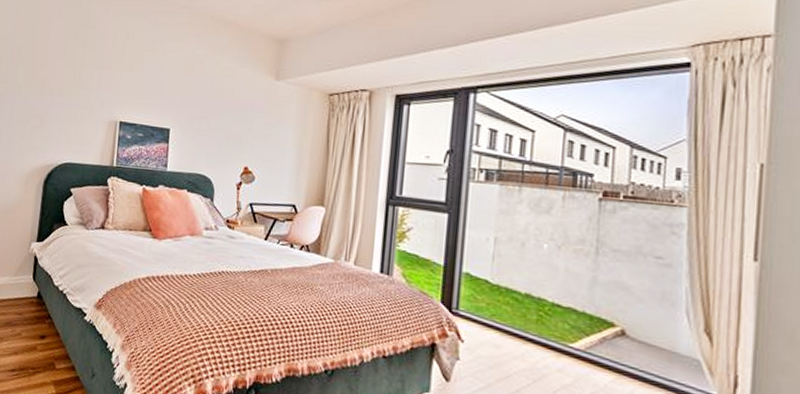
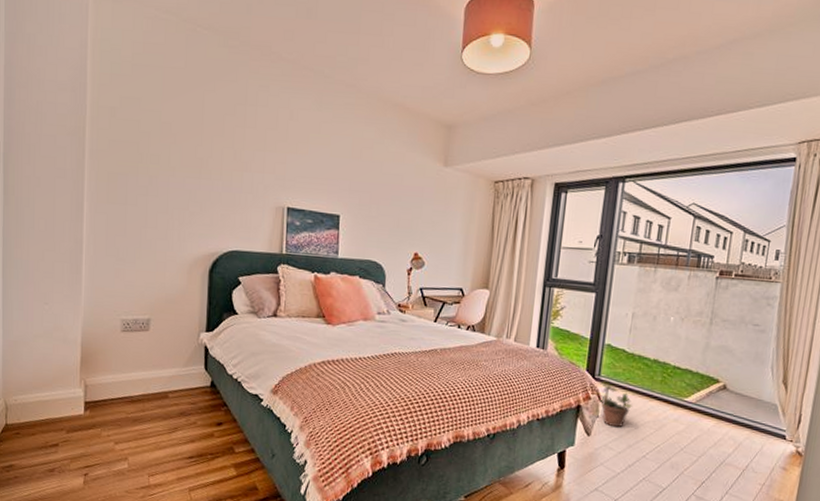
potted plant: none [457,315,501,375] -> present [598,380,632,428]

